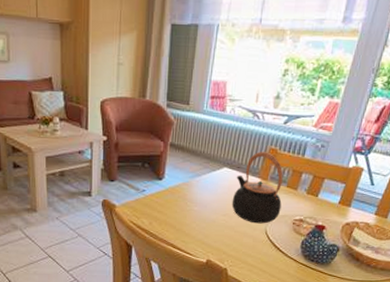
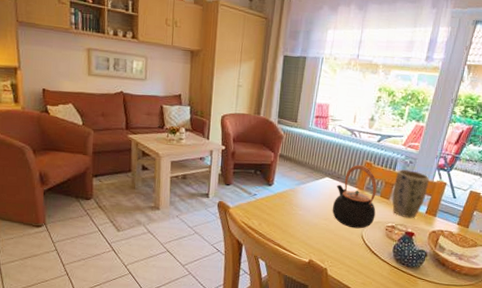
plant pot: none [300,154,343,210] -> present [392,169,429,219]

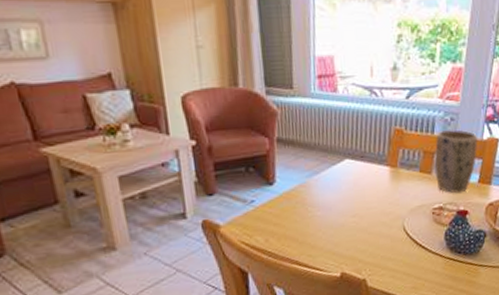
teapot: present [332,165,377,229] -> none [360,134,417,221]

